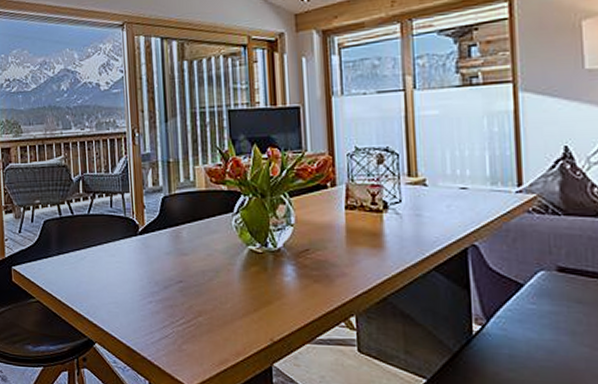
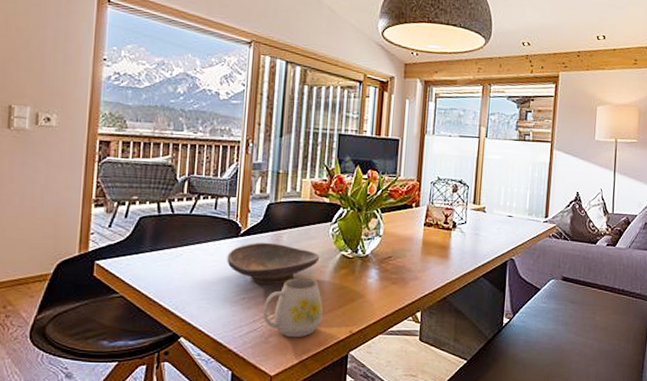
decorative bowl: none [128,239,225,286] -> present [227,242,320,285]
mug: none [172,277,237,346] -> present [262,277,323,338]

